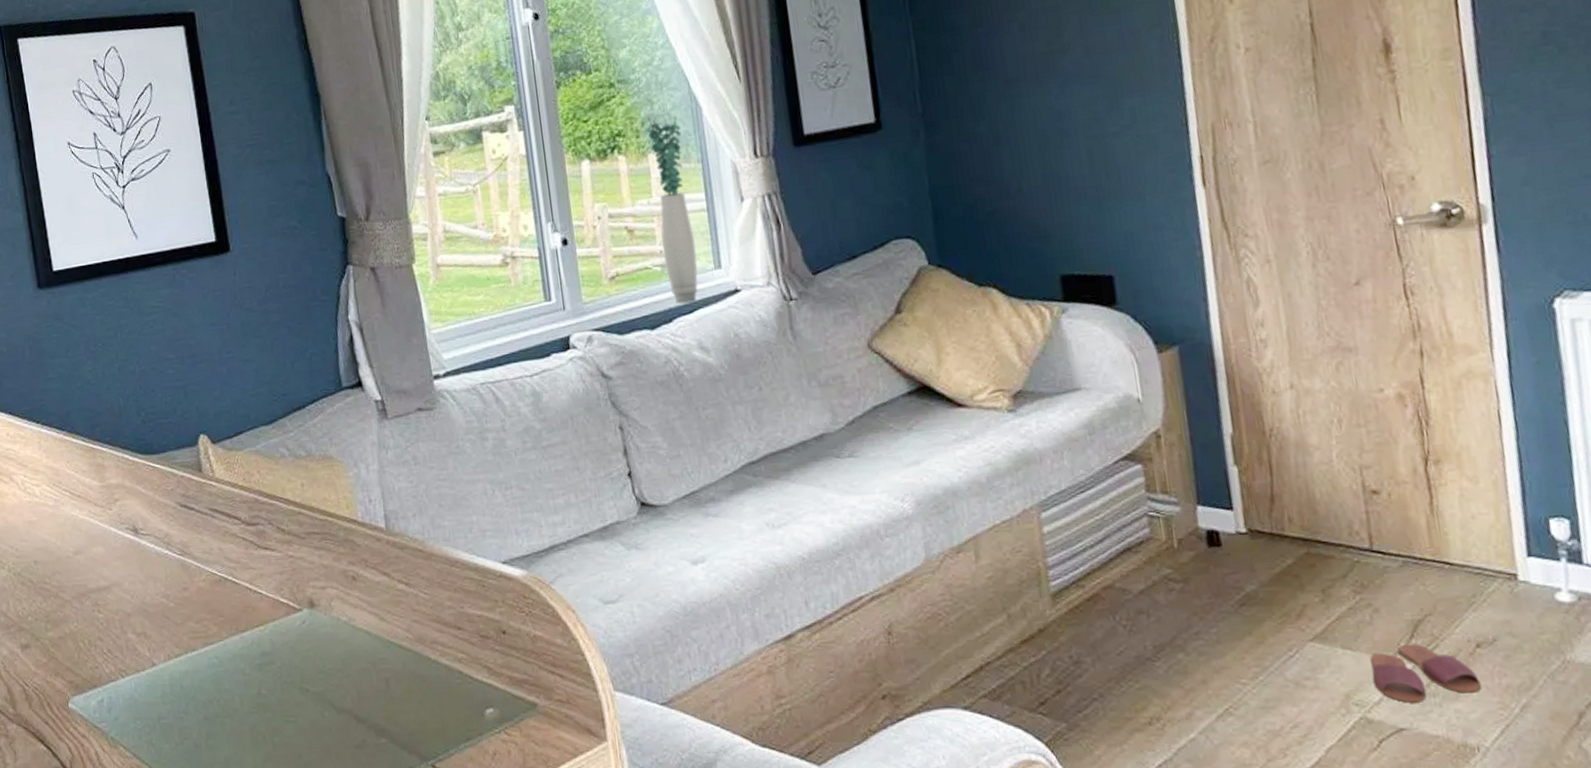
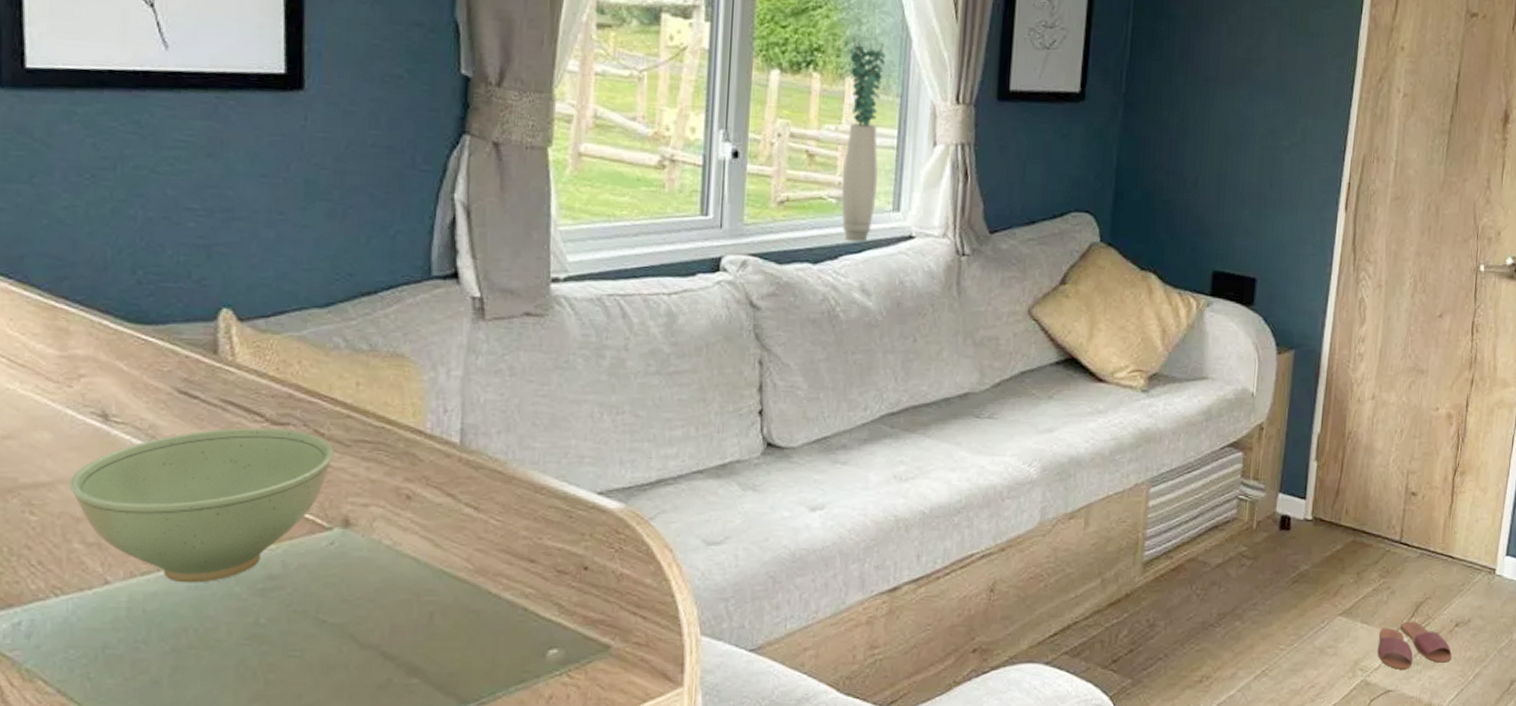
bowl: none [119,528,295,662] -> present [69,427,335,583]

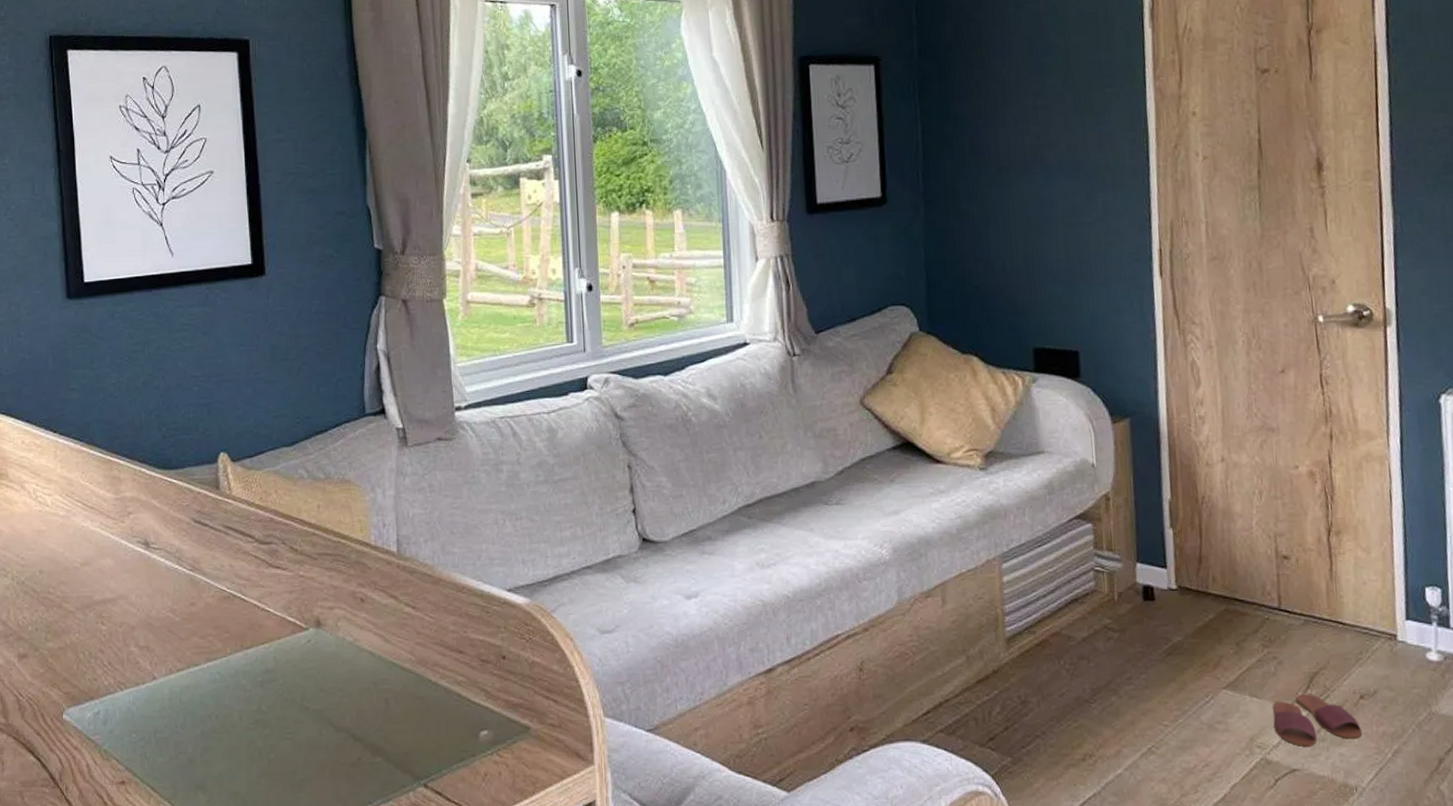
bowl: present [69,427,335,583] -> none [125,547,306,677]
vase: present [840,37,886,242] -> none [674,176,712,353]

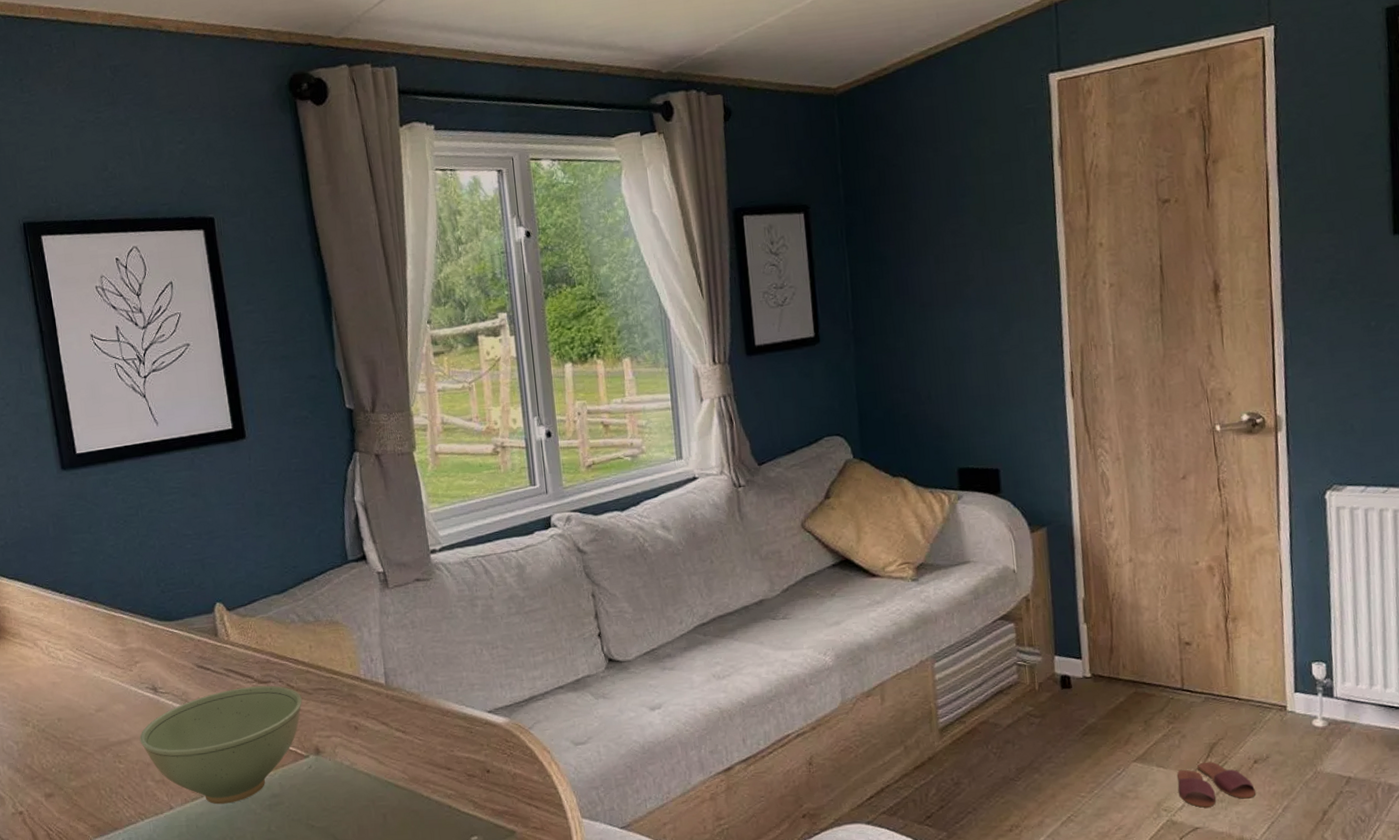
bowl: none [125,547,306,677] -> present [139,685,303,805]

